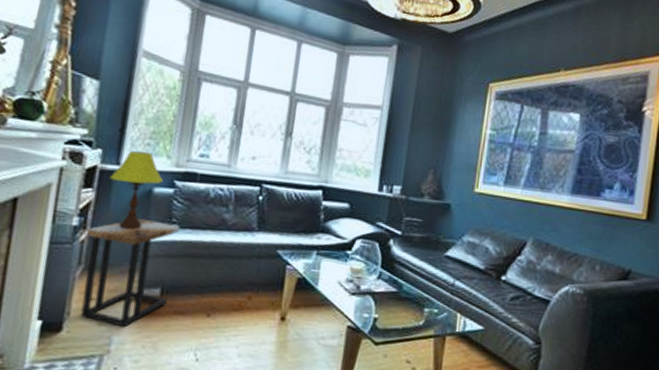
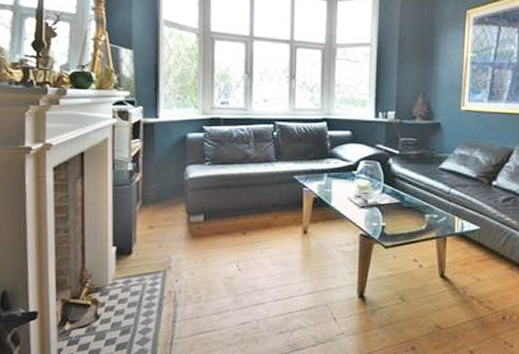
side table: present [80,219,180,328] -> none [140,160,212,248]
table lamp: present [110,151,163,230] -> none [152,105,194,170]

